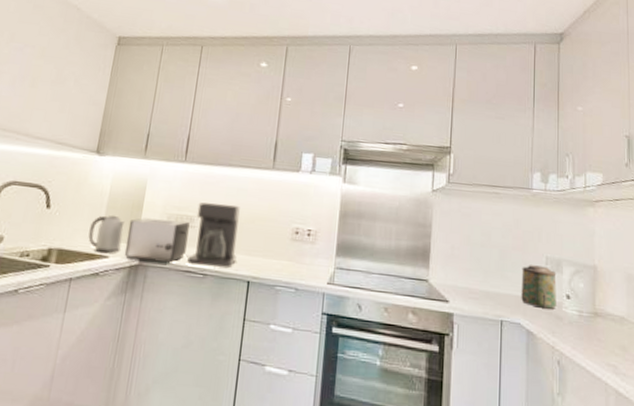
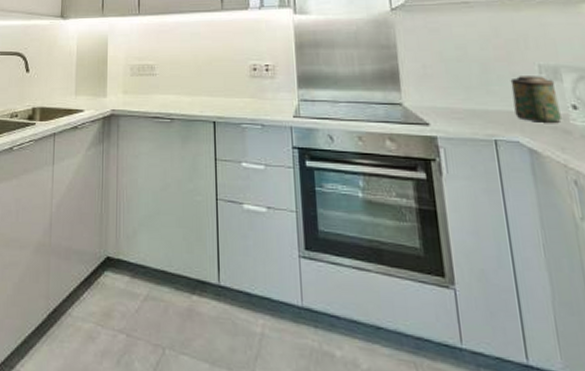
kettle: present [88,215,125,254] -> none [64,72,93,108]
toaster: present [124,218,190,264] -> none [97,71,151,112]
coffee maker: present [187,202,240,269] -> none [154,49,200,111]

